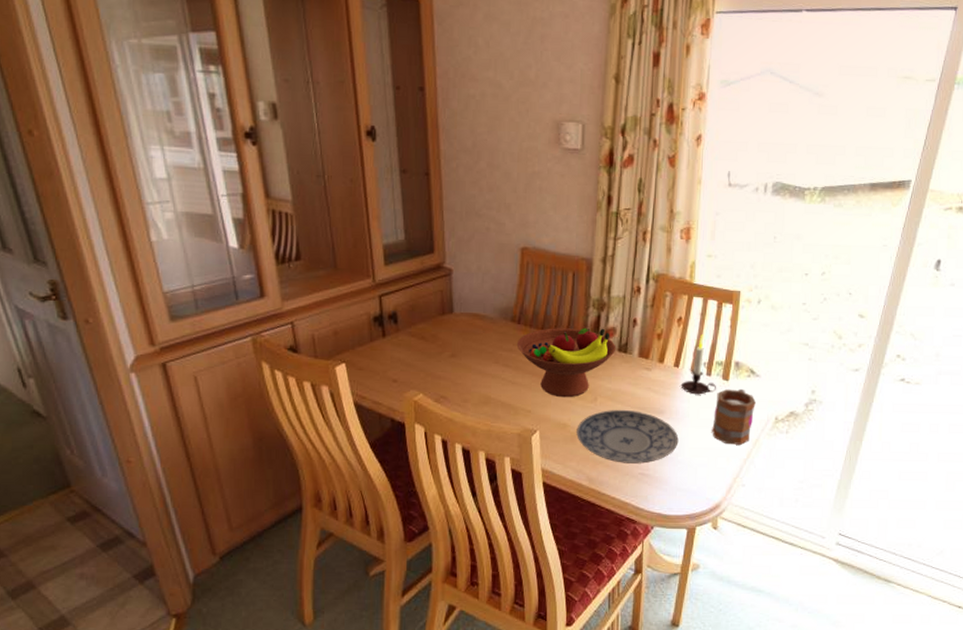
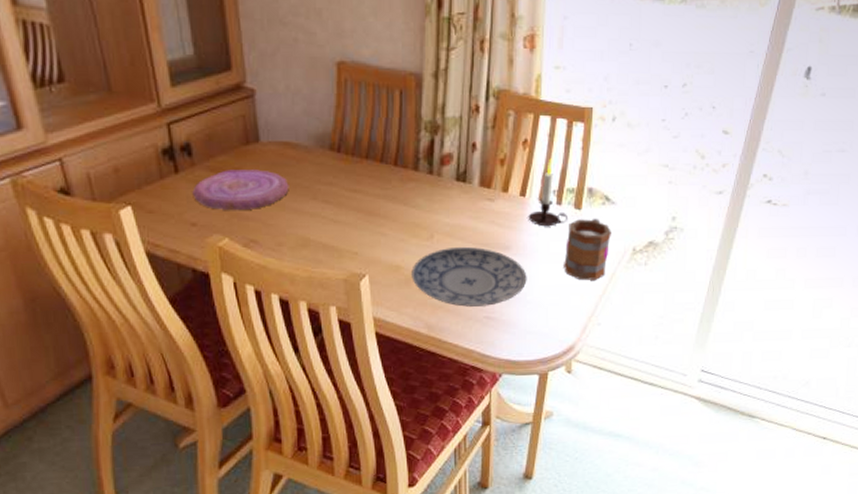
plate: none [396,335,476,370] -> present [192,169,289,210]
fruit bowl: present [516,327,616,398] -> none [337,154,454,236]

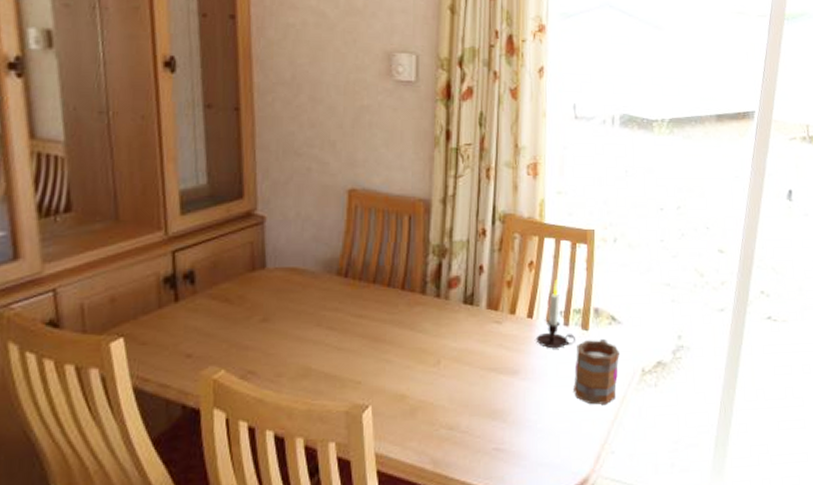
plate: present [192,169,289,210] -> none [191,296,293,340]
plate: present [412,246,527,307] -> none [417,372,537,438]

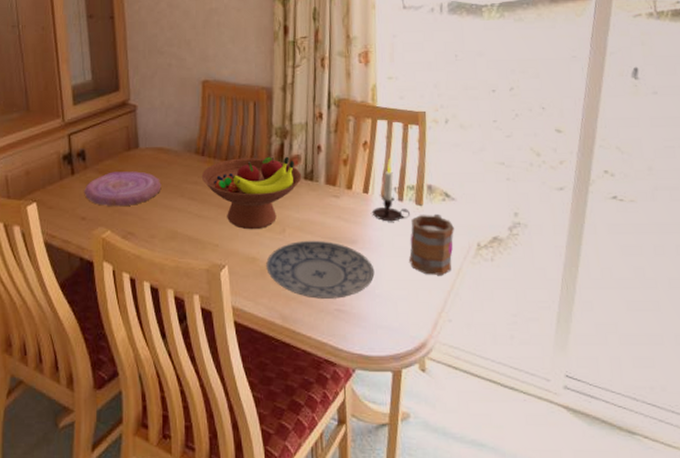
plate: none [191,296,293,340] -> present [84,171,161,206]
fruit bowl: none [343,277,461,363] -> present [201,156,302,230]
plate: none [417,372,537,438] -> present [266,240,375,299]

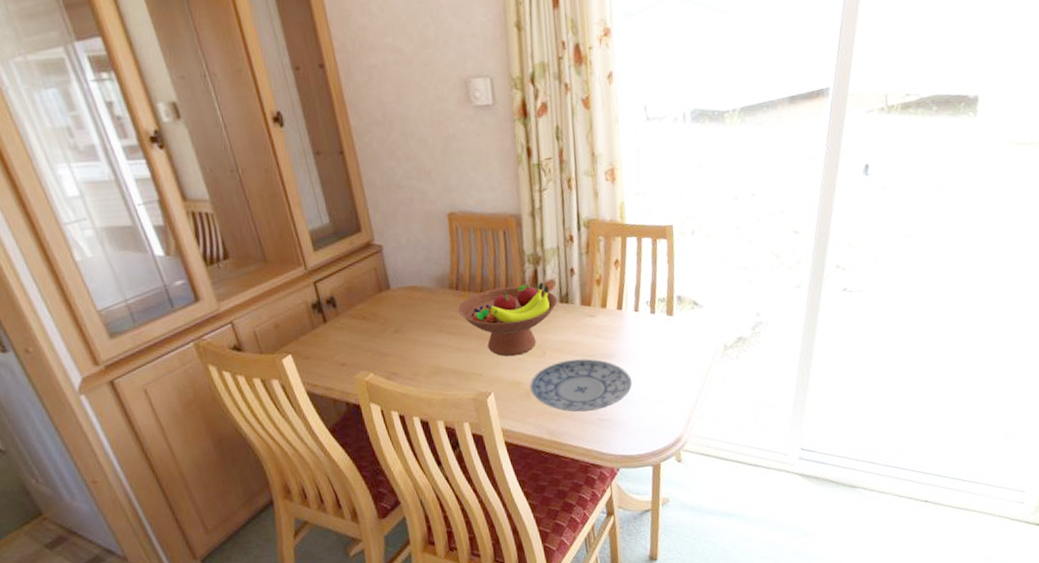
plate: present [84,171,161,206] -> none [339,312,419,350]
candle: present [372,158,410,222] -> none [626,274,662,335]
mug: present [409,213,454,275] -> none [663,321,703,379]

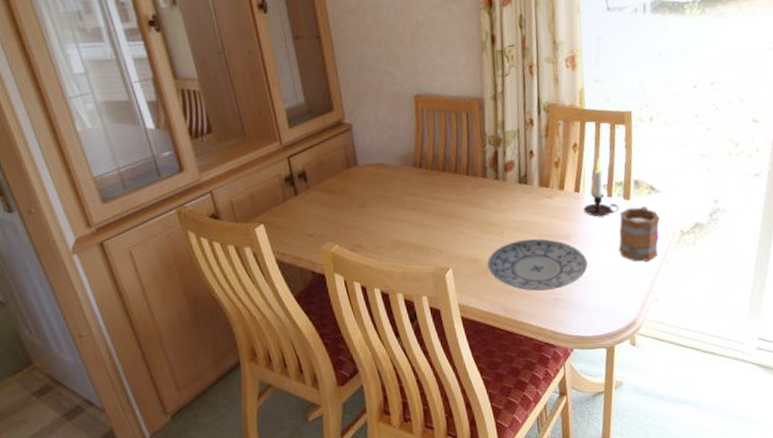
fruit bowl: present [458,282,558,357] -> none [420,163,517,234]
candle: none [626,274,662,335] -> present [583,158,618,217]
mug: none [663,321,703,379] -> present [619,206,660,262]

